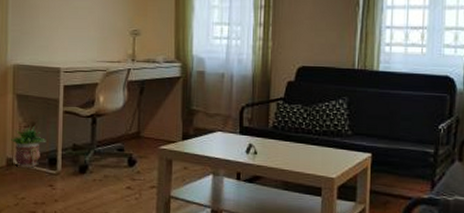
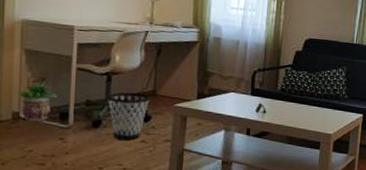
wastebasket: none [92,134,134,187] -> present [107,92,150,140]

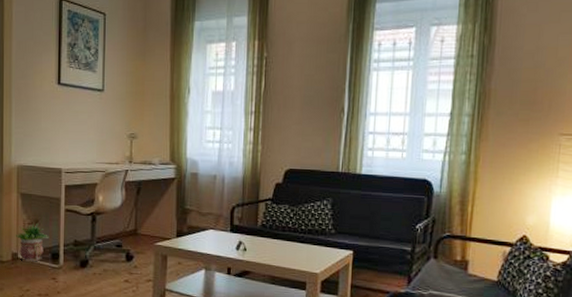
wastebasket: present [107,92,150,140] -> none [92,231,132,280]

